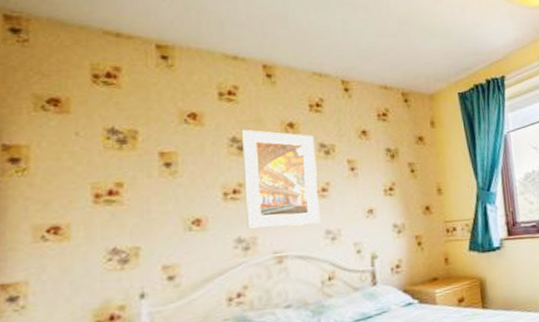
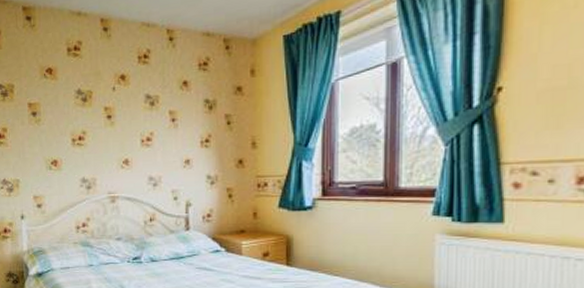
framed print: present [241,129,321,229] -> none [84,82,145,171]

